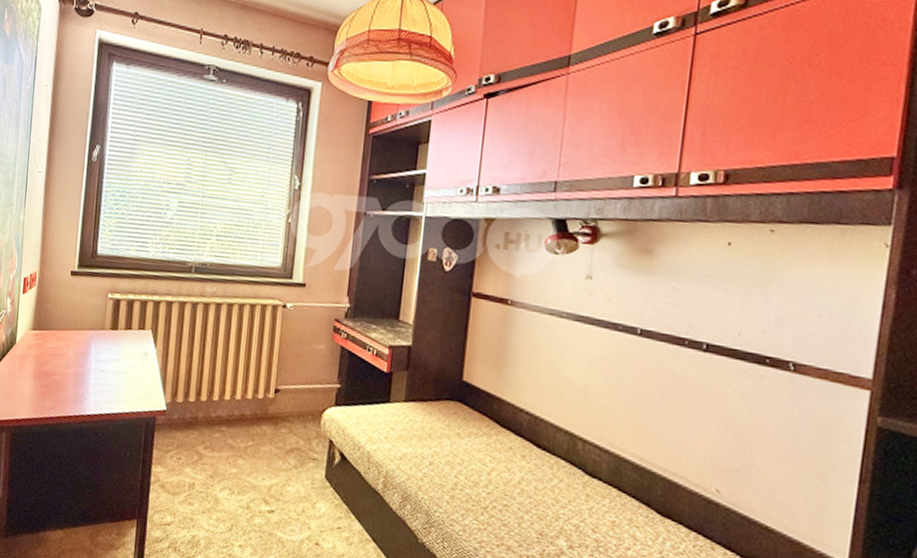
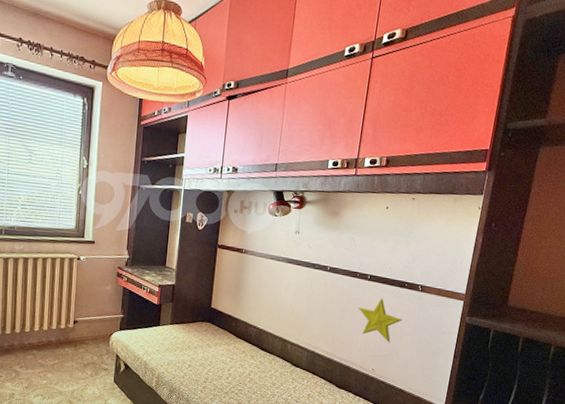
decorative star: none [689,379,766,451] -> present [358,298,403,343]

